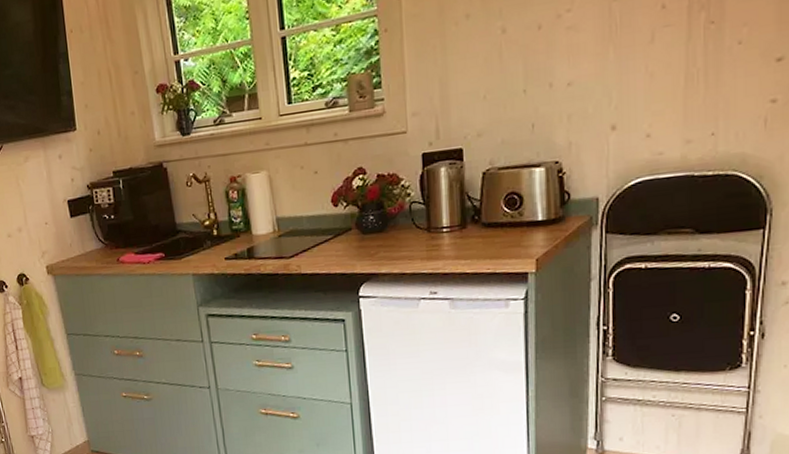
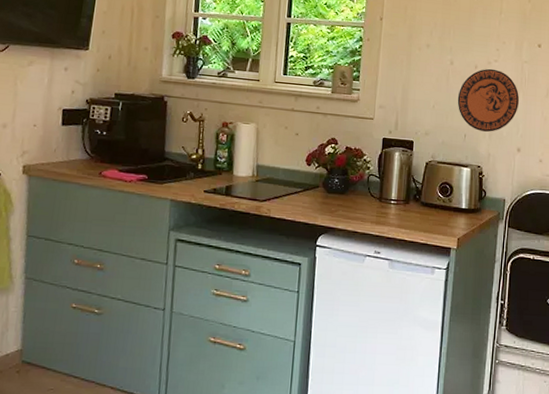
decorative plate: none [517,23,610,115] -> present [457,68,520,133]

